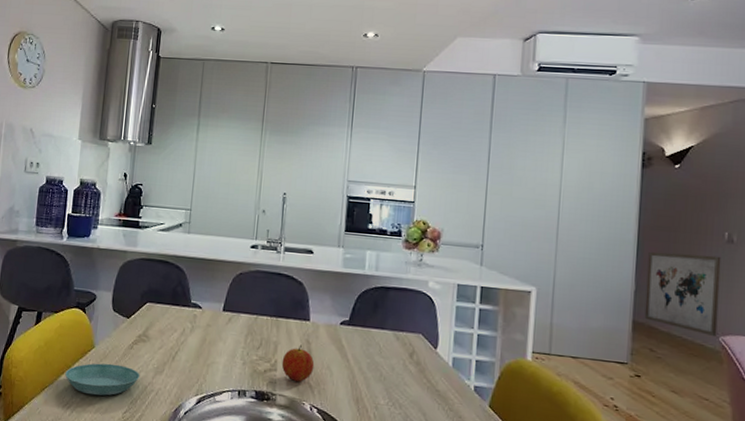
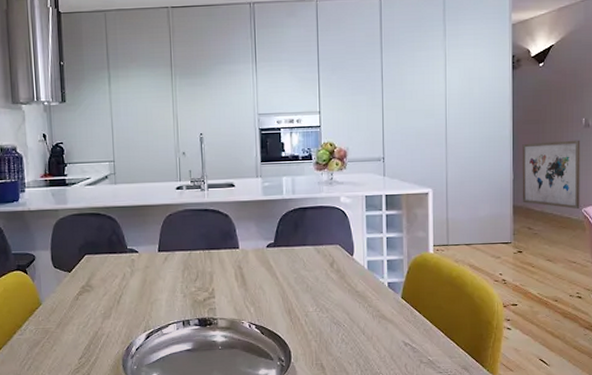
saucer: present [65,363,140,396] -> none [17,316,90,349]
fruit: present [281,345,315,382] -> none [218,271,248,305]

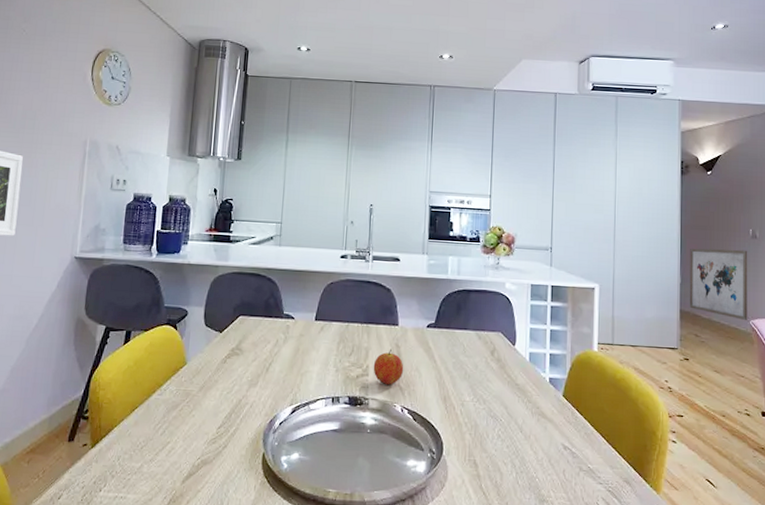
fruit: none [218,271,248,305] -> present [373,349,404,386]

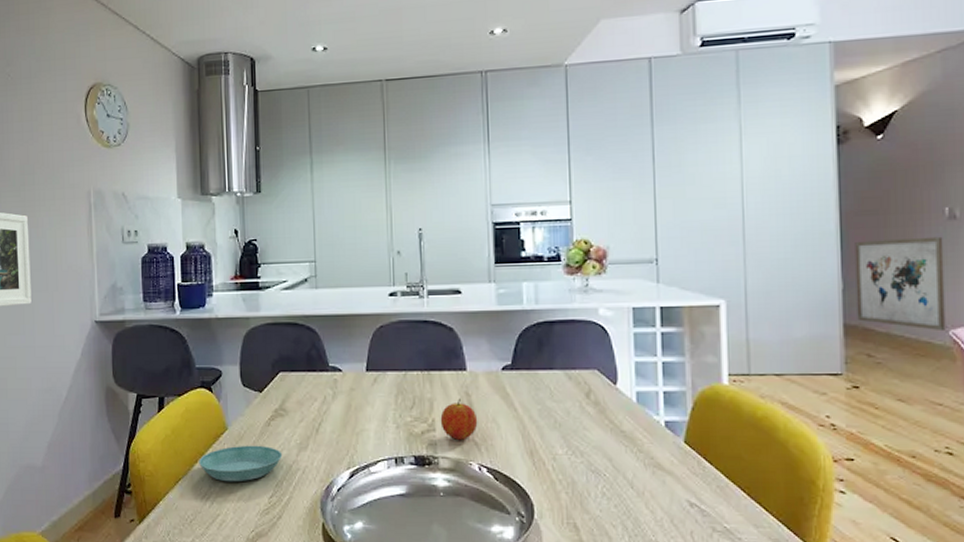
saucer: none [156,379,234,413] -> present [199,445,283,482]

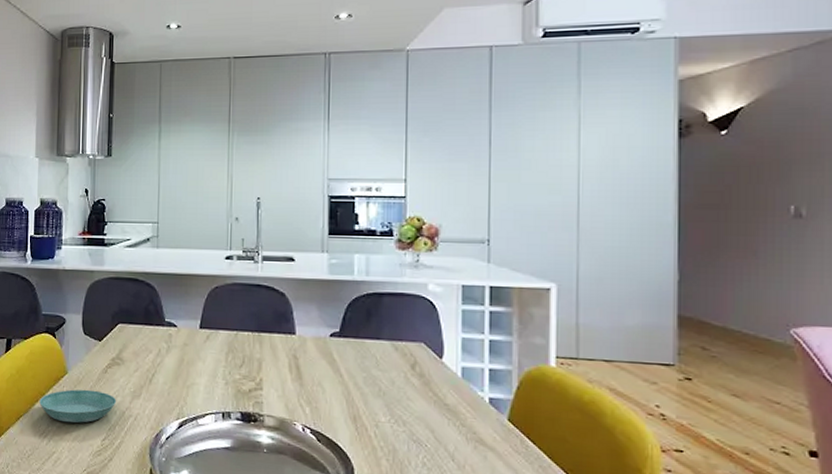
fruit: present [440,398,478,441] -> none [267,360,304,401]
wall art: present [855,236,946,332] -> none [692,234,787,330]

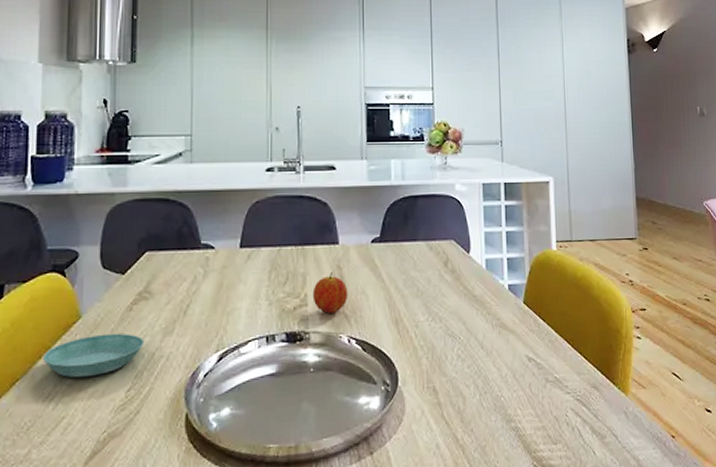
fruit: none [267,360,304,401] -> present [312,272,348,315]

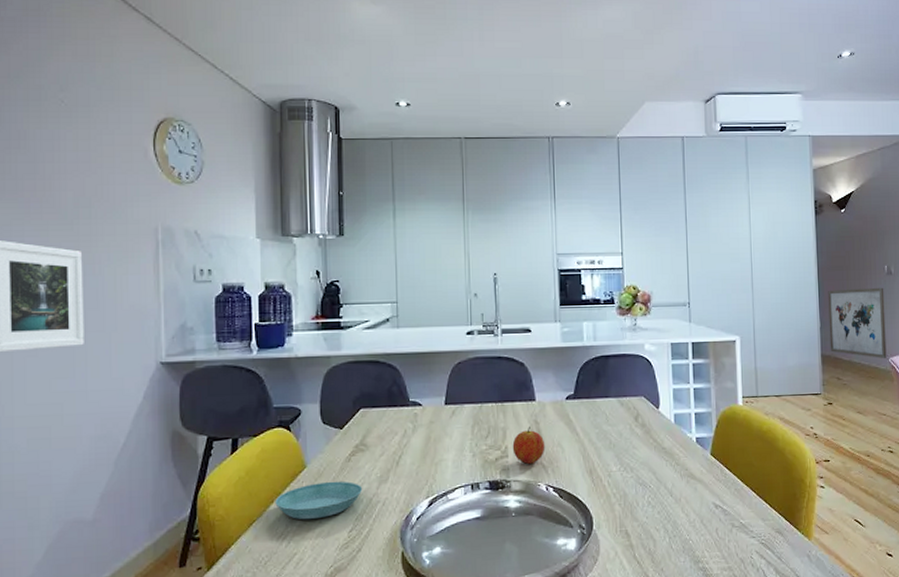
wall art: none [642,129,701,203] -> present [828,287,887,359]

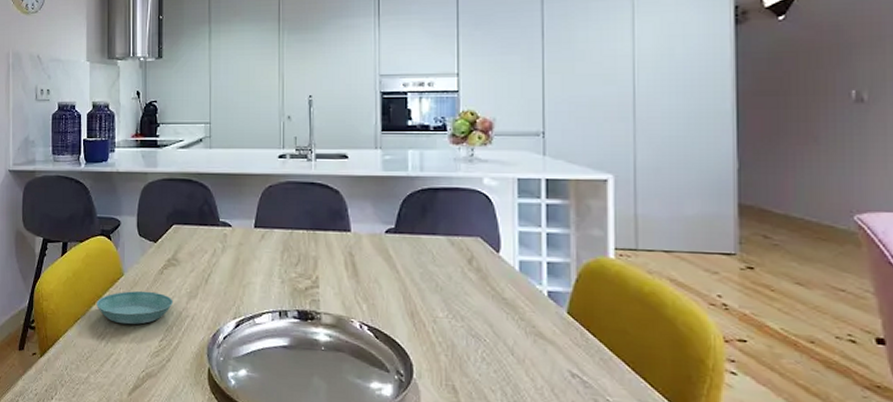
fruit: present [512,426,545,465] -> none [324,258,360,299]
wall art: present [828,287,887,359] -> none [752,119,850,216]

